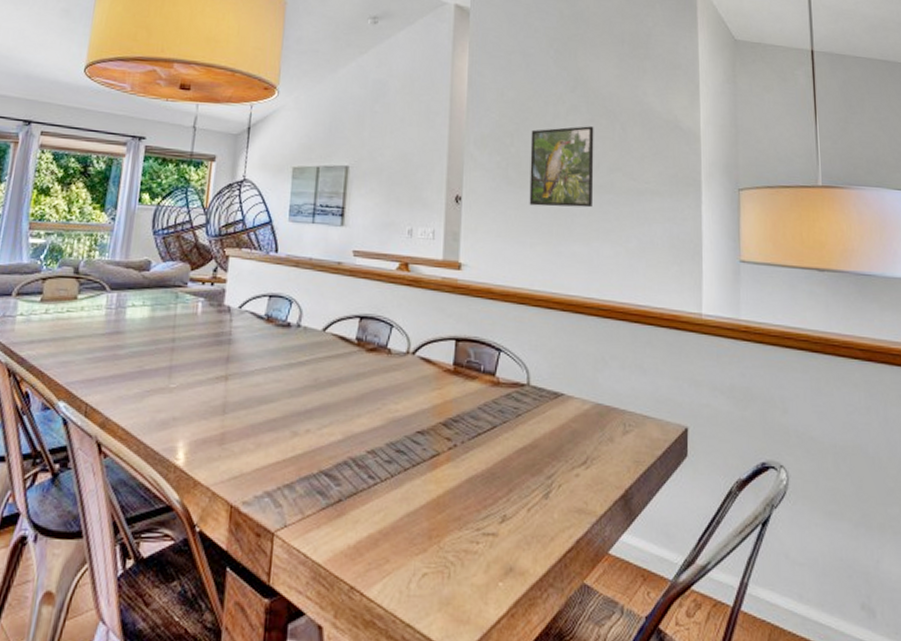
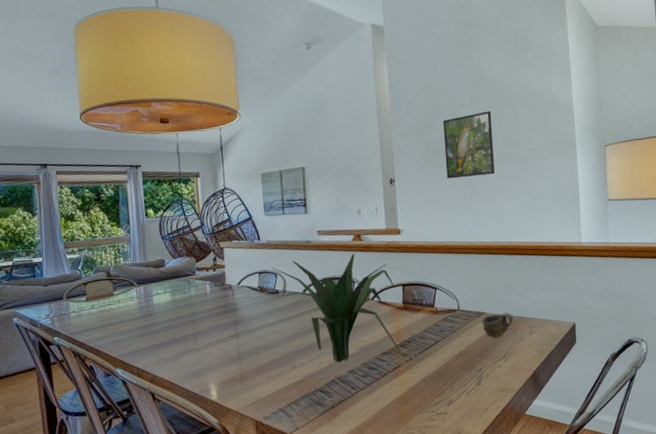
plant: none [278,285,448,446] -> present [270,253,405,363]
cup: none [557,397,602,432] -> present [480,312,513,338]

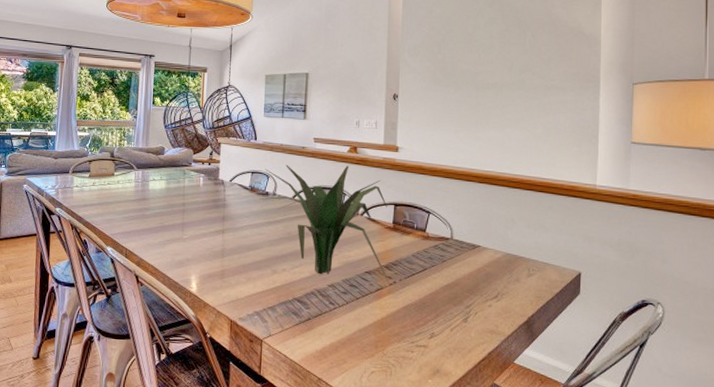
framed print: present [442,111,495,179] -> none [453,35,509,102]
cup: present [480,312,513,338] -> none [474,249,511,274]

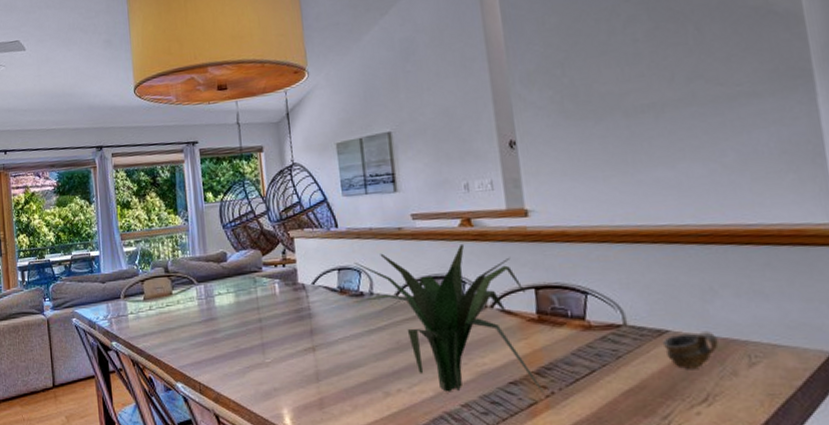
cup: none [474,249,511,274] -> present [662,332,718,369]

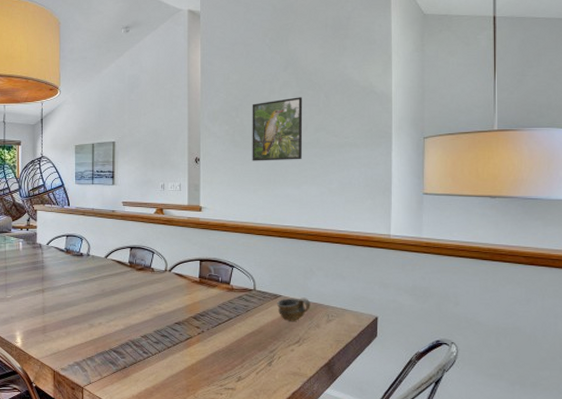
plant: present [353,243,545,394] -> none [75,225,197,332]
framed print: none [583,34,672,137] -> present [252,97,303,161]

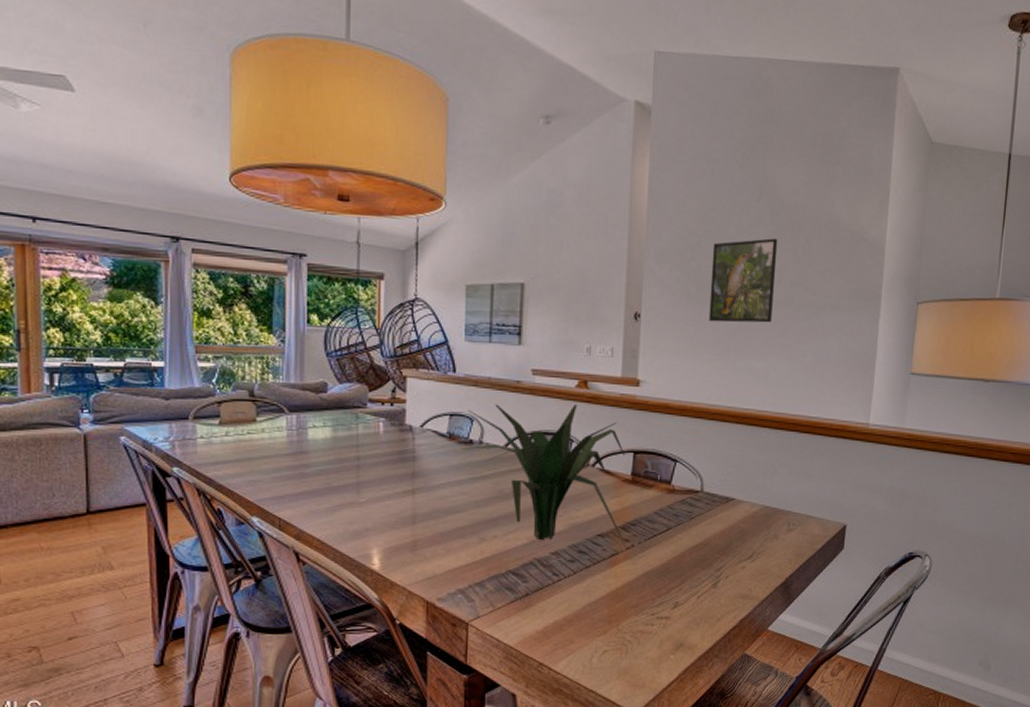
plant: none [75,225,197,332] -> present [461,404,626,546]
cup: present [276,298,311,321] -> none [727,501,769,531]

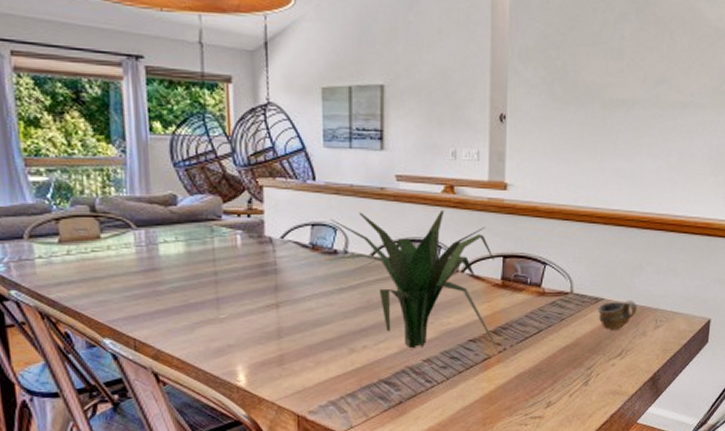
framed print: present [708,238,778,323] -> none [575,35,643,123]
cup: none [727,501,769,531] -> present [597,300,637,330]

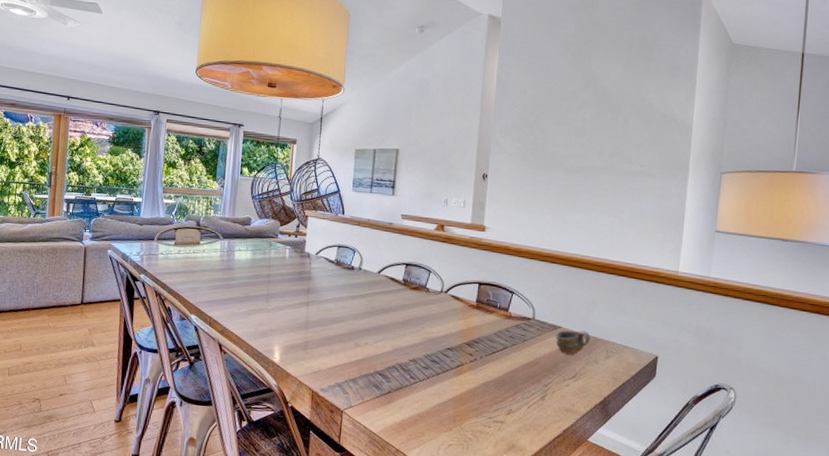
plant: present [326,209,498,350] -> none [345,240,471,359]

